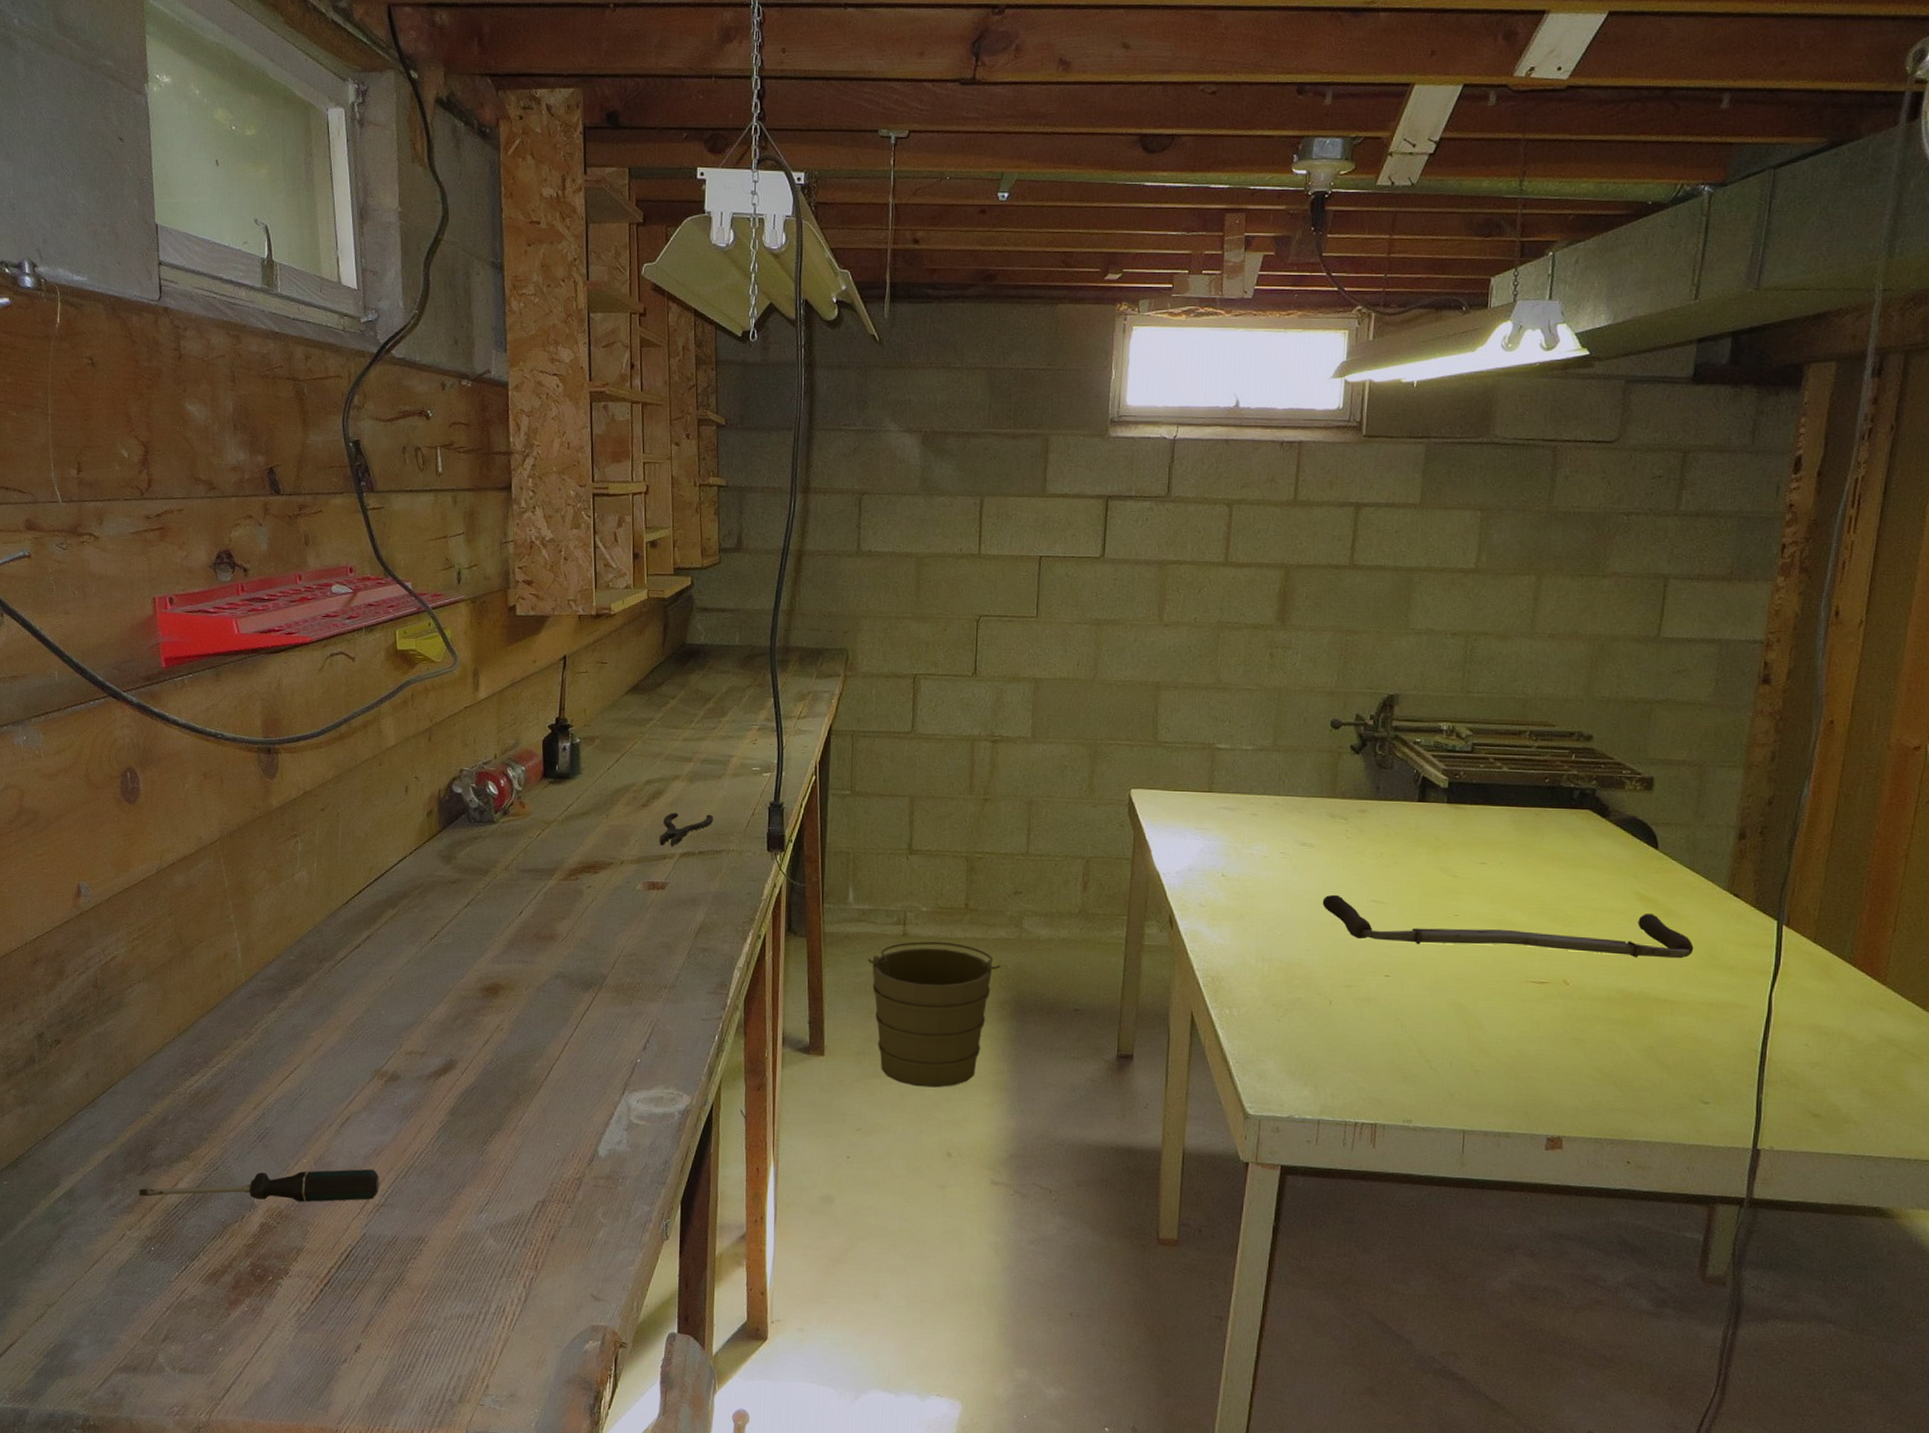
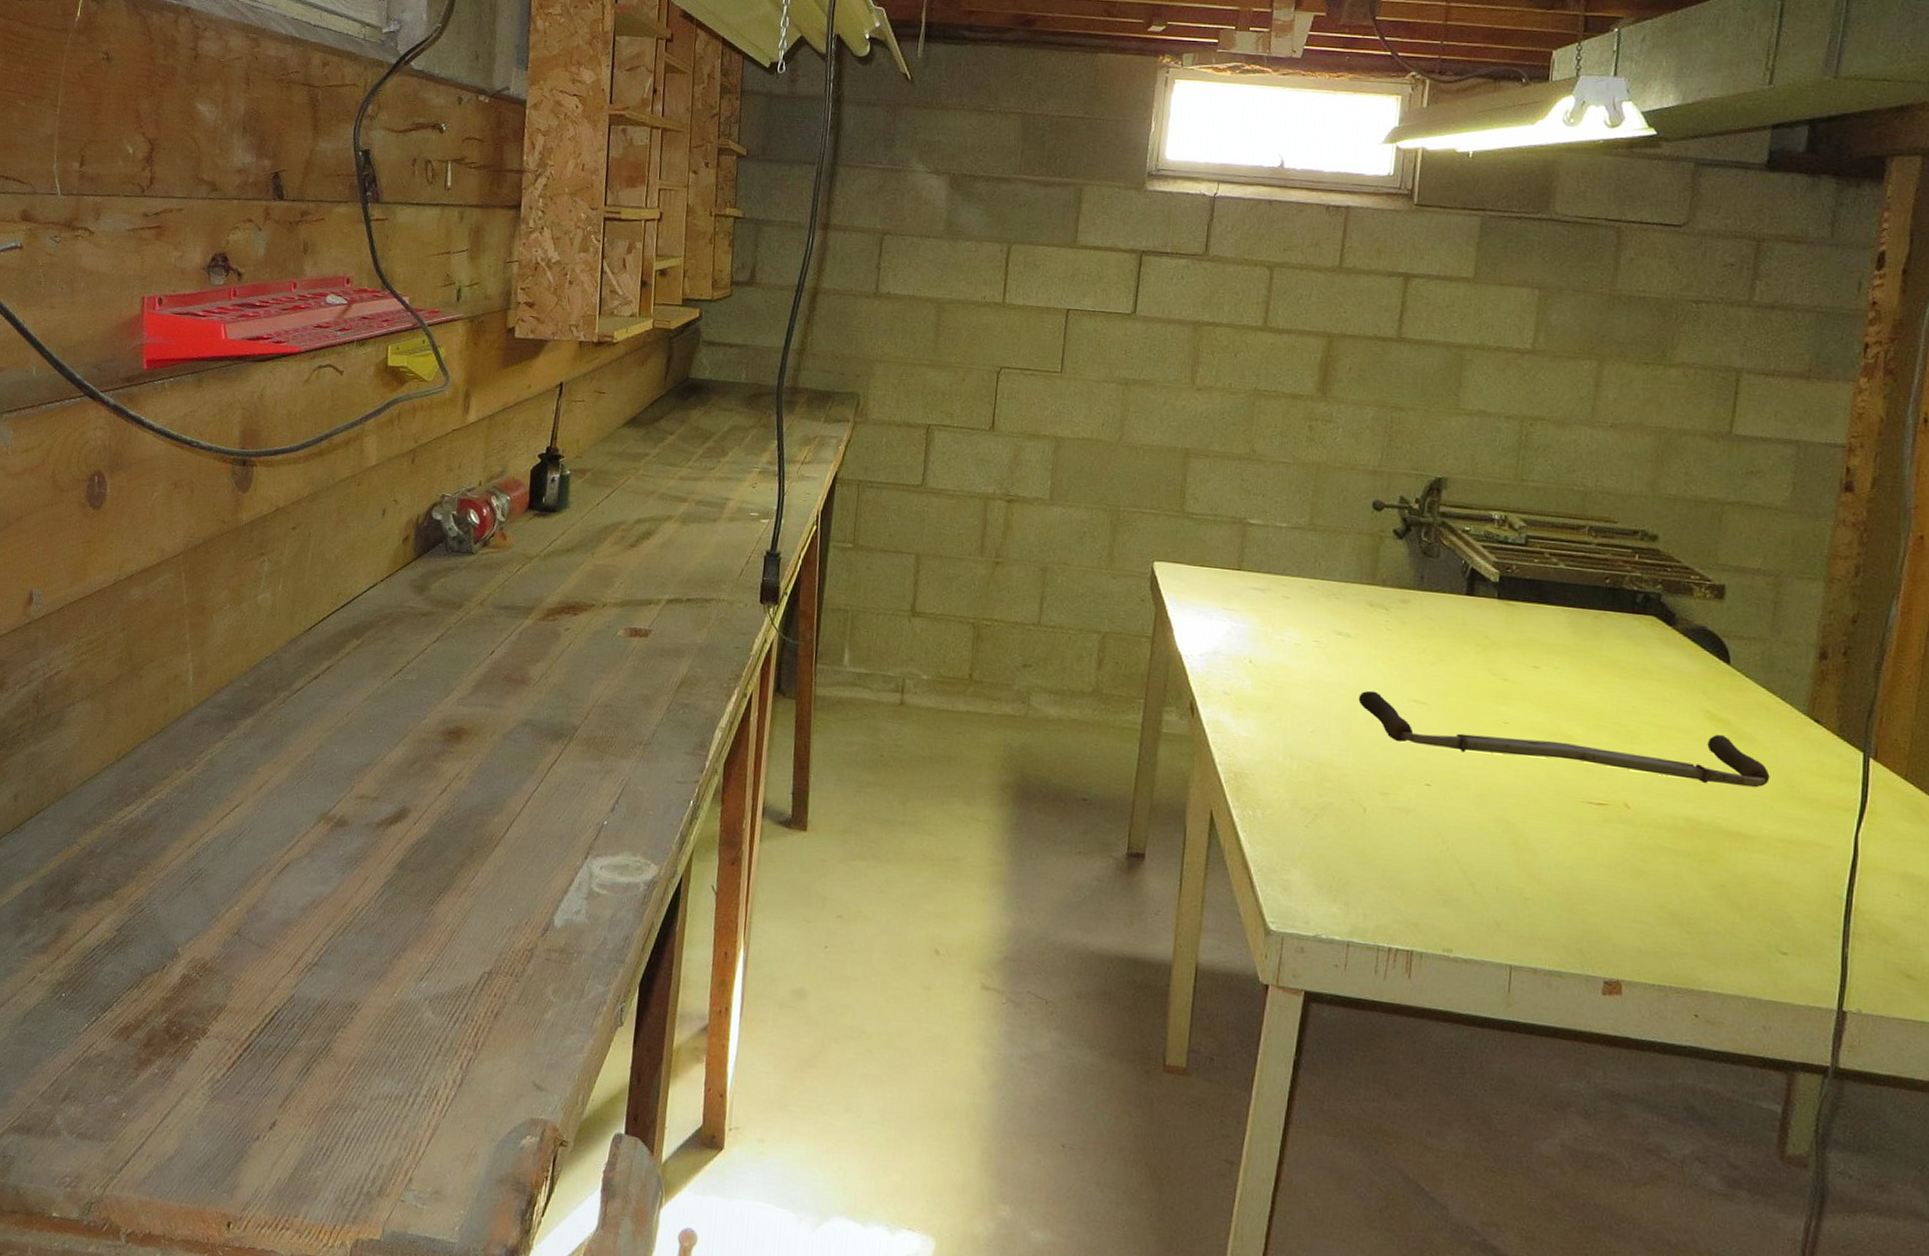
screwdriver: present [139,1169,380,1203] -> none [56,918,316,957]
pliers: present [660,813,713,846] -> none [646,555,705,591]
bucket: present [868,941,1001,1088] -> none [861,712,1005,876]

